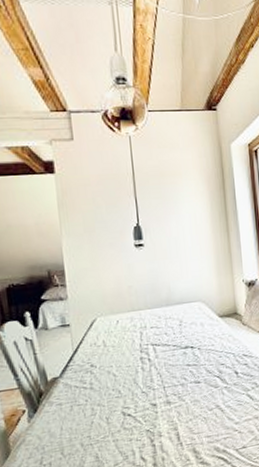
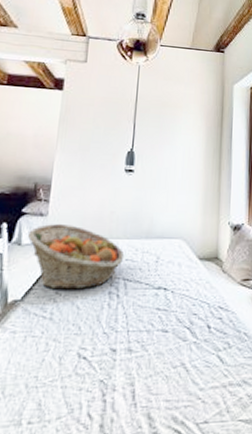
fruit basket: none [52,304,149,363] -> present [27,223,125,290]

